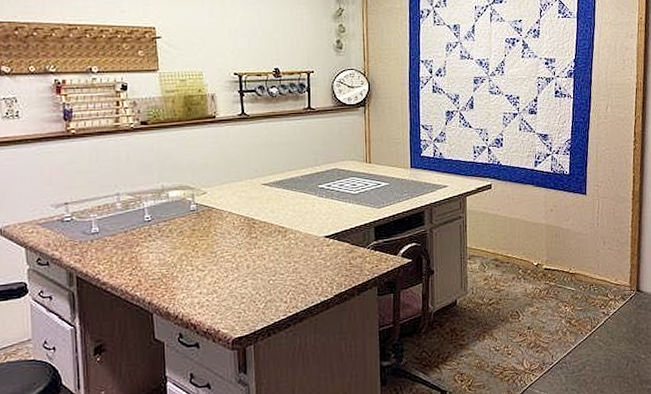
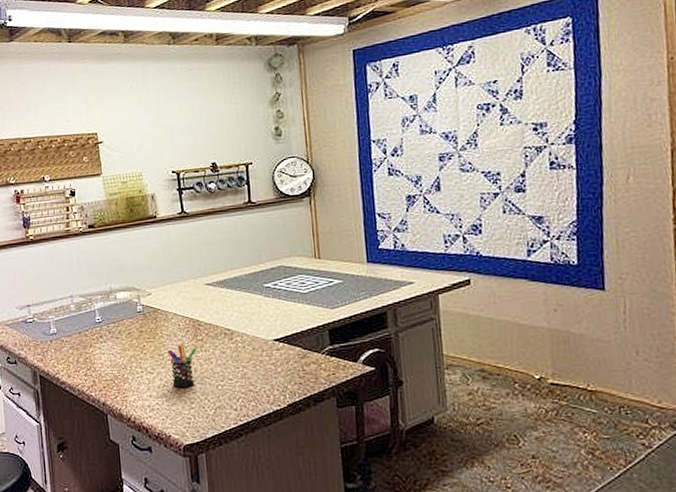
pen holder: none [220,240,251,285] -> present [167,342,197,389]

